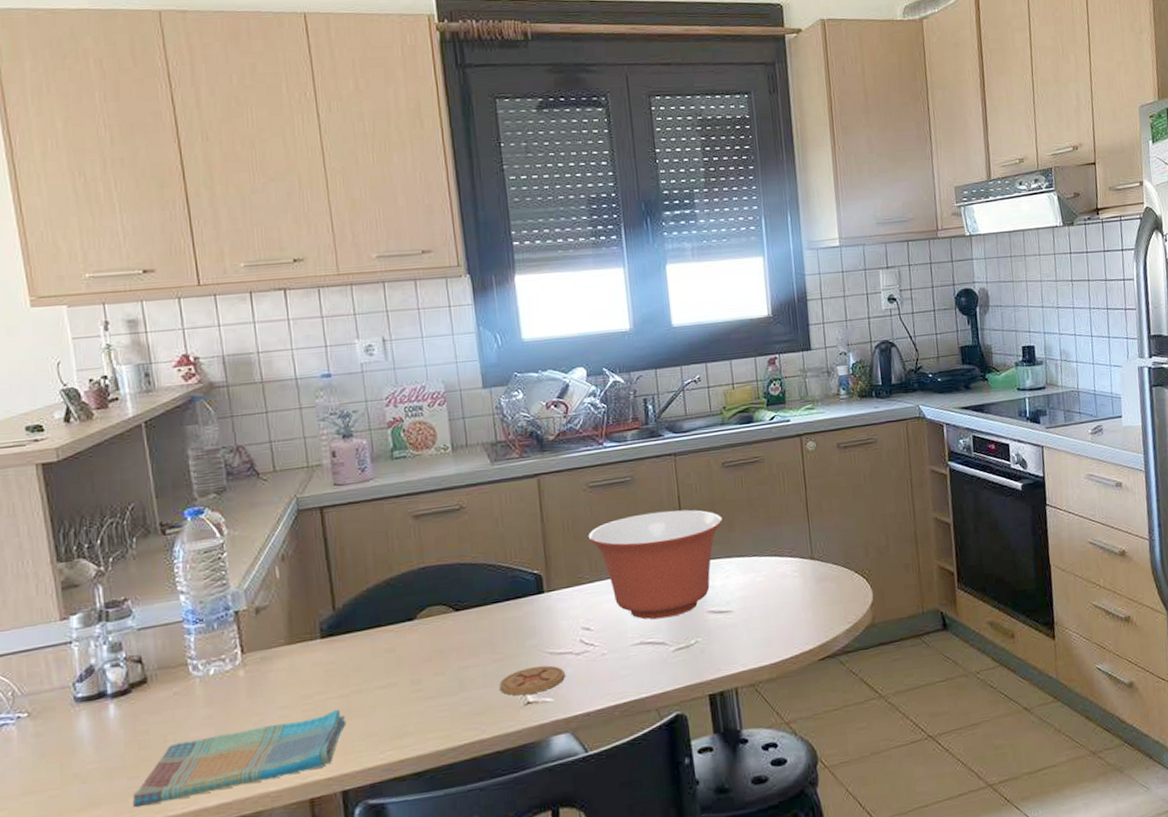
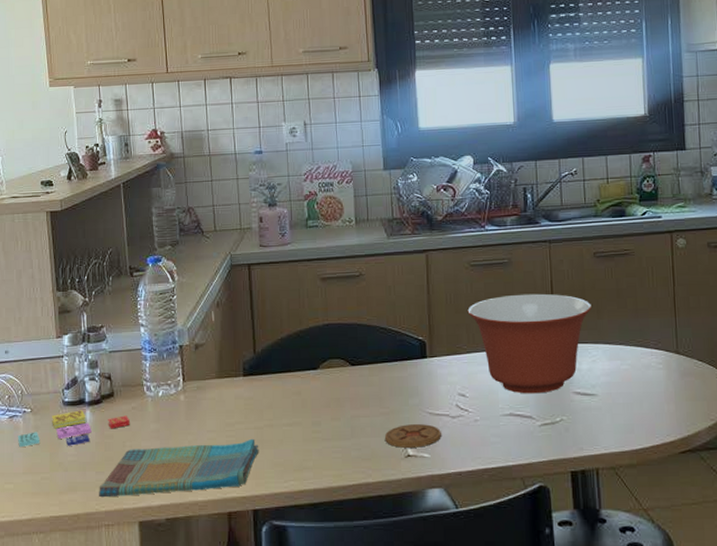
books: none [9,703,171,763] -> present [17,410,130,448]

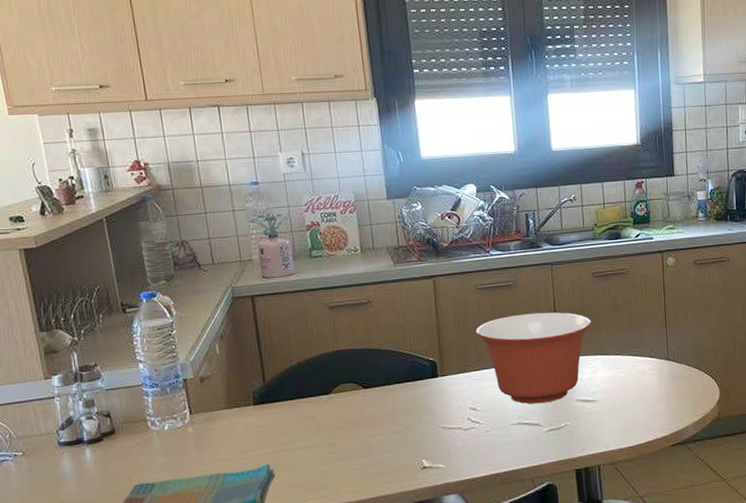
books: present [17,410,130,448] -> none [9,449,135,491]
coaster: present [384,424,441,448] -> none [400,437,455,461]

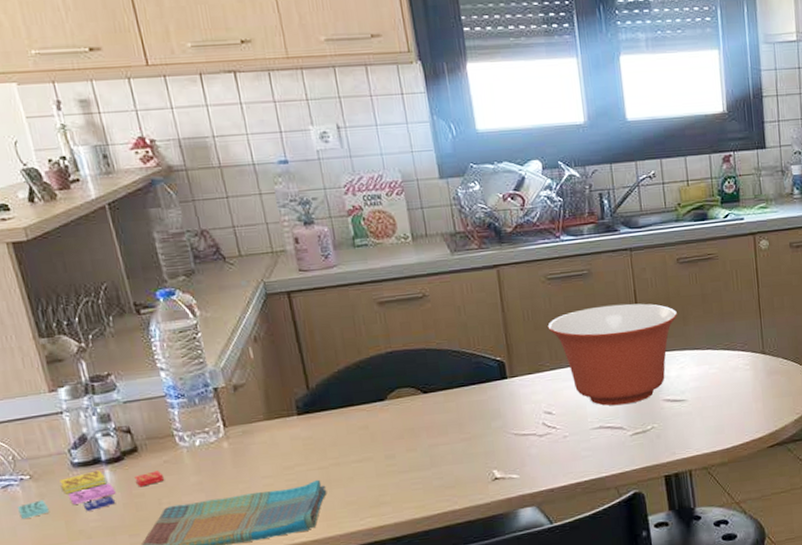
books: none [9,449,135,491] -> present [16,470,164,520]

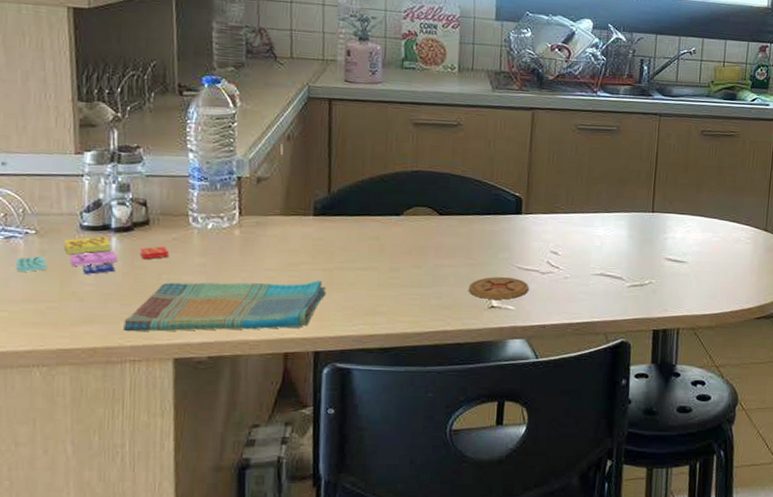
coaster: none [467,445,530,472] -> present [468,277,529,300]
mixing bowl: present [547,303,677,406] -> none [569,161,693,257]

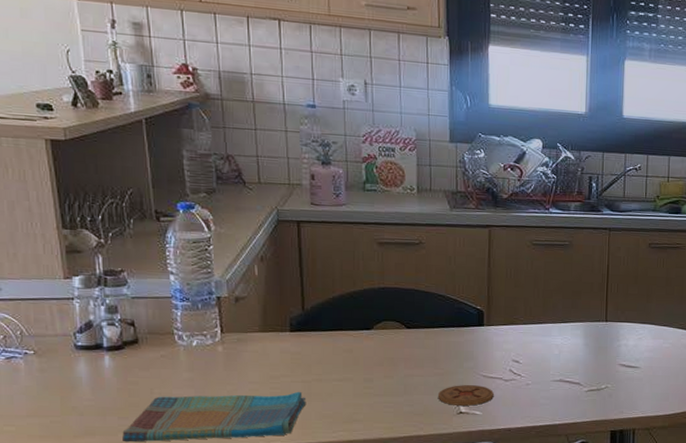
books: present [15,236,168,275] -> none [17,355,158,391]

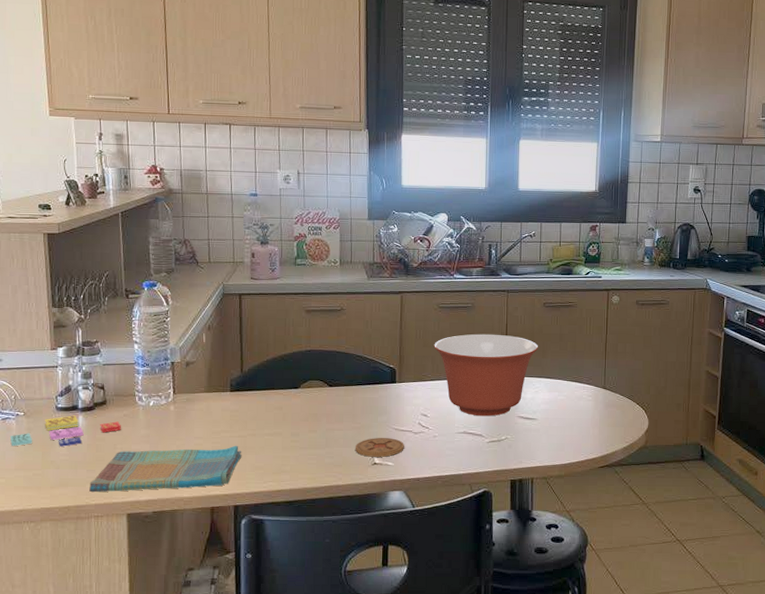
books: none [17,355,158,391] -> present [9,415,121,447]
mixing bowl: none [526,274,642,364] -> present [434,333,538,416]

